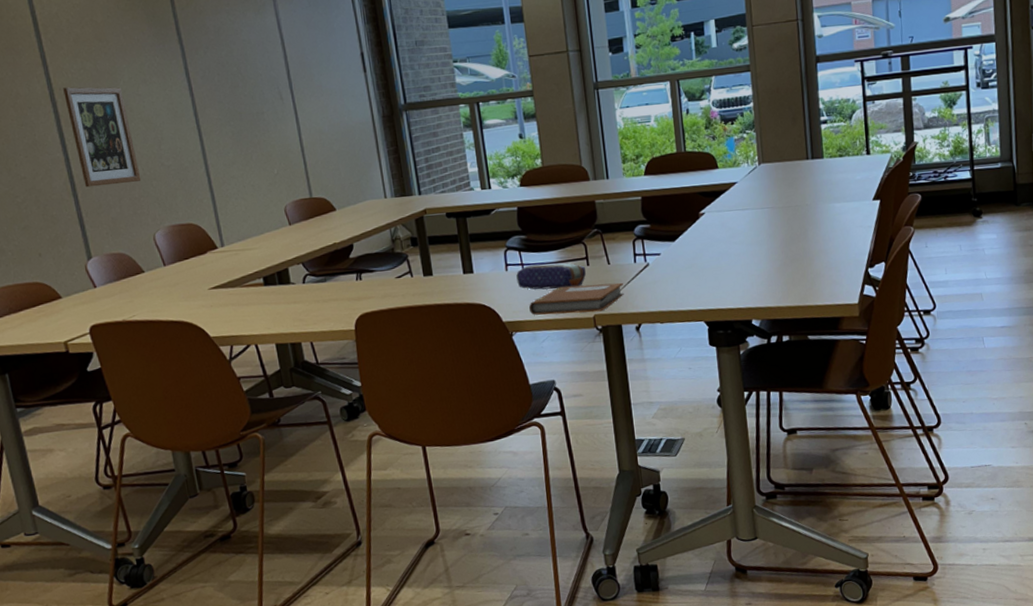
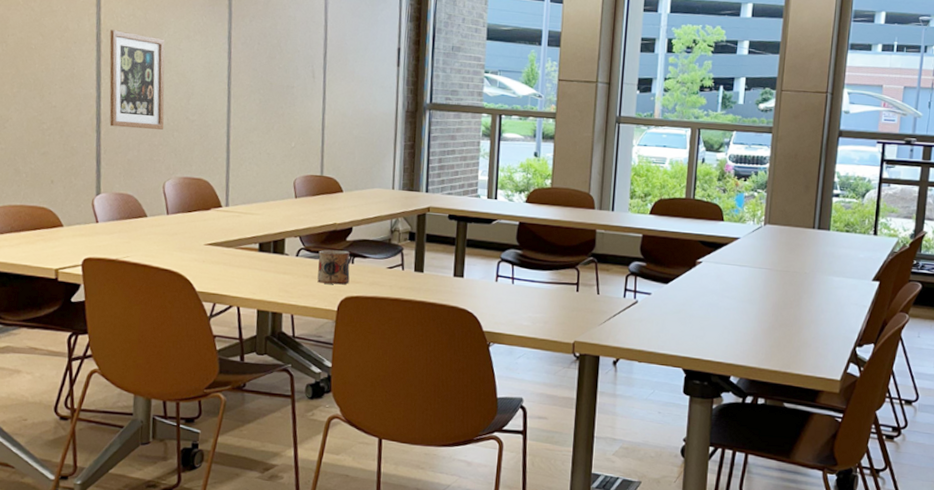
mug: none [324,268,361,306] -> present [317,249,350,285]
pencil case: present [516,263,586,290] -> none [504,280,574,311]
notebook: present [529,282,624,316] -> none [511,307,609,339]

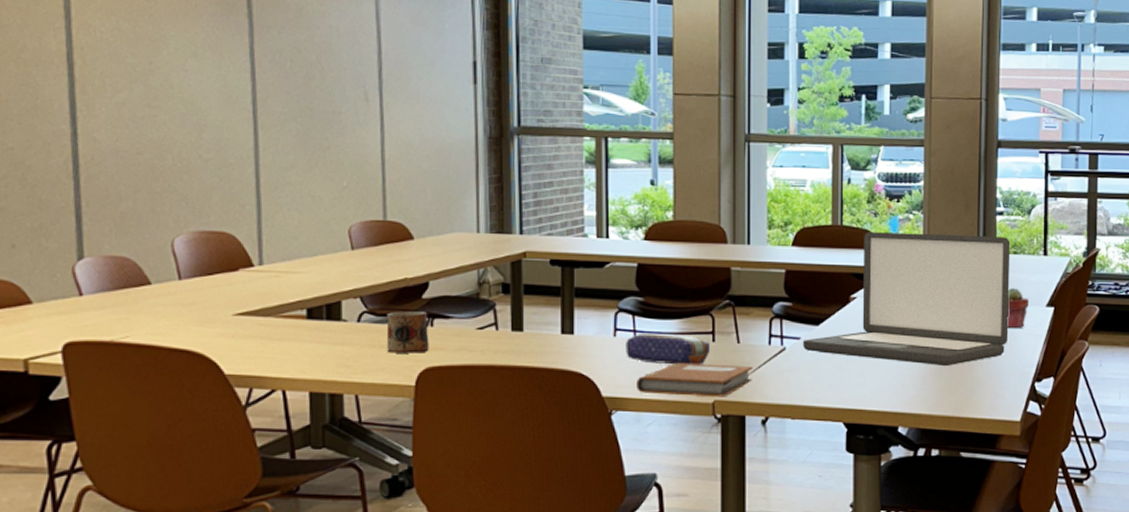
wall art: present [109,30,165,130] -> none [86,48,169,173]
pencil case: none [504,280,574,311] -> present [626,333,710,365]
notebook: none [511,307,609,339] -> present [637,362,753,397]
laptop: none [653,206,844,327] -> present [803,232,1011,367]
potted succulent: none [835,261,857,299] -> present [1007,287,1030,329]

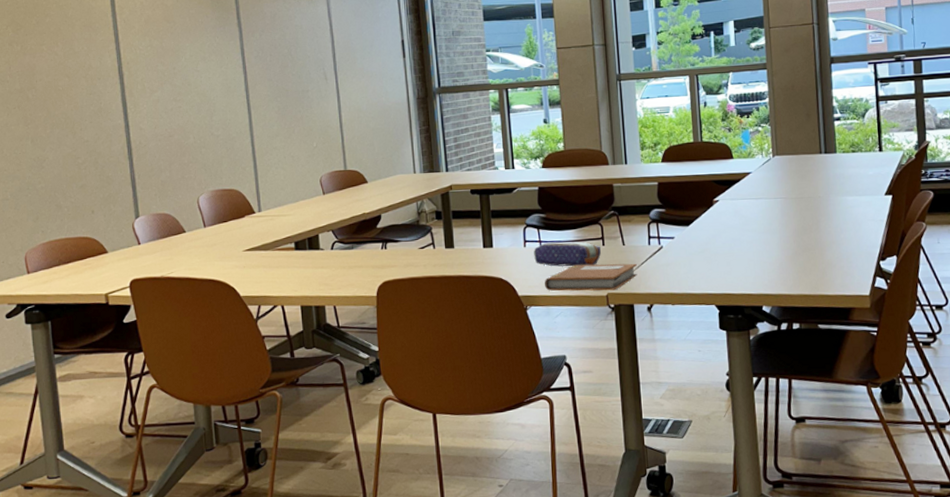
mug: present [386,311,429,353] -> none [352,238,385,272]
laptop: present [803,232,1011,367] -> none [677,139,853,253]
potted succulent: present [1007,287,1030,329] -> none [849,181,870,217]

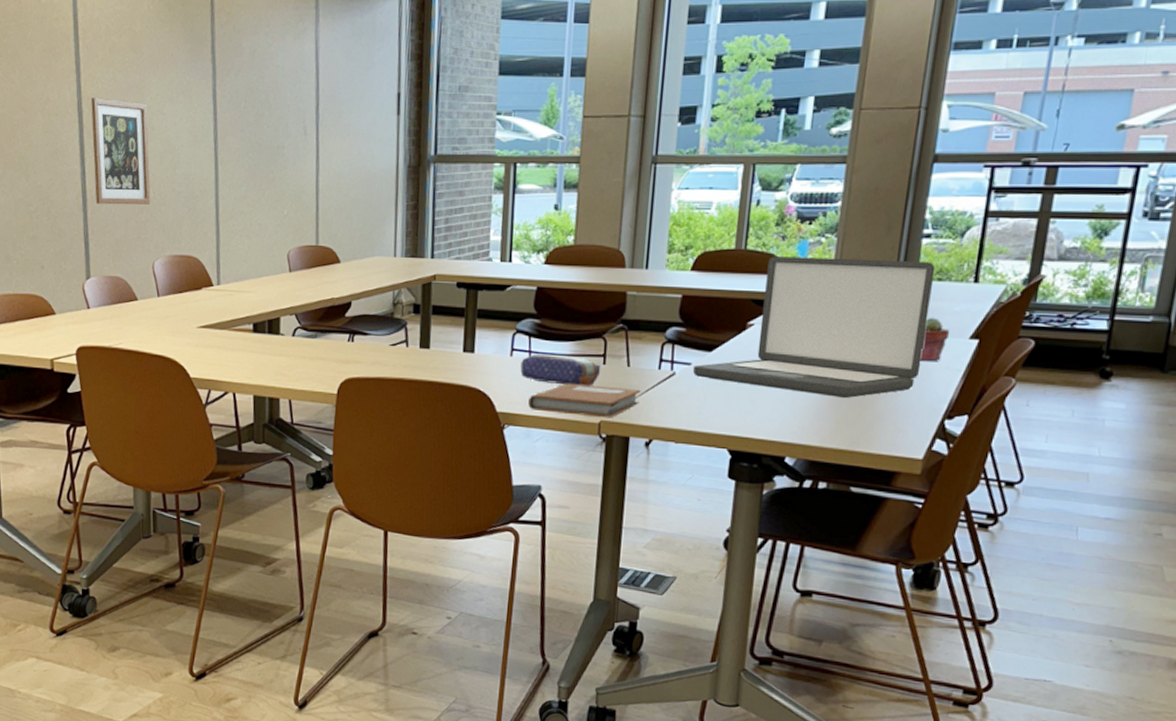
wall art: none [131,62,192,152] -> present [91,97,151,205]
laptop: none [677,139,853,253] -> present [693,256,936,399]
potted succulent: none [849,181,870,217] -> present [920,317,950,362]

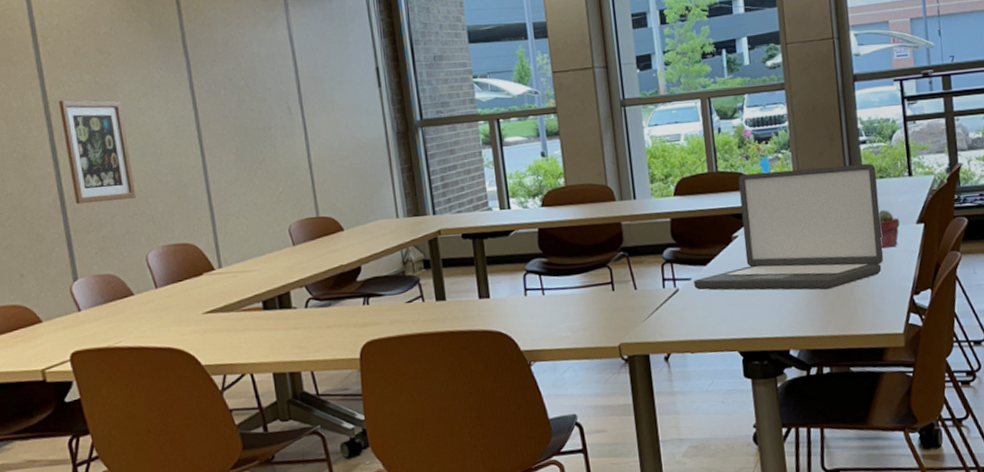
pencil case: present [520,353,600,387] -> none [536,287,611,316]
notebook: present [528,383,641,418] -> none [549,309,652,344]

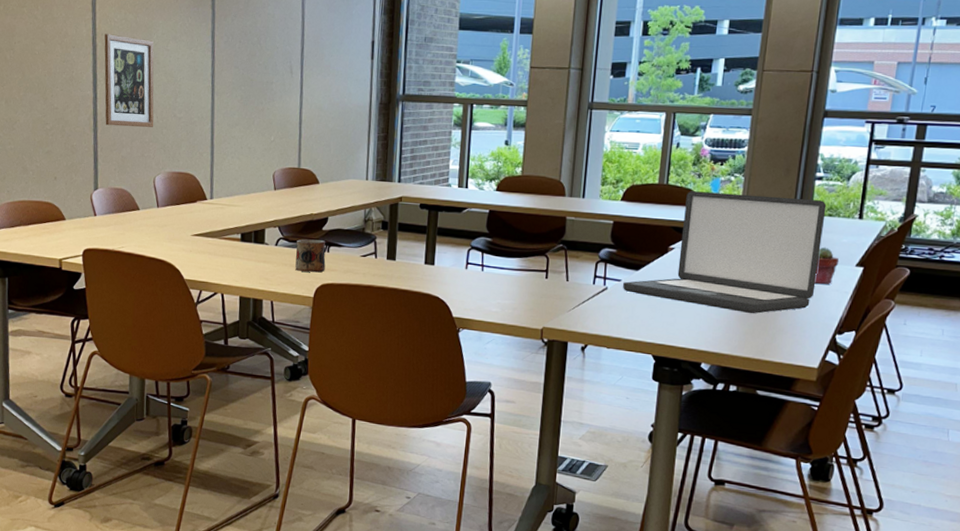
mug: none [329,292,368,332] -> present [295,239,326,273]

